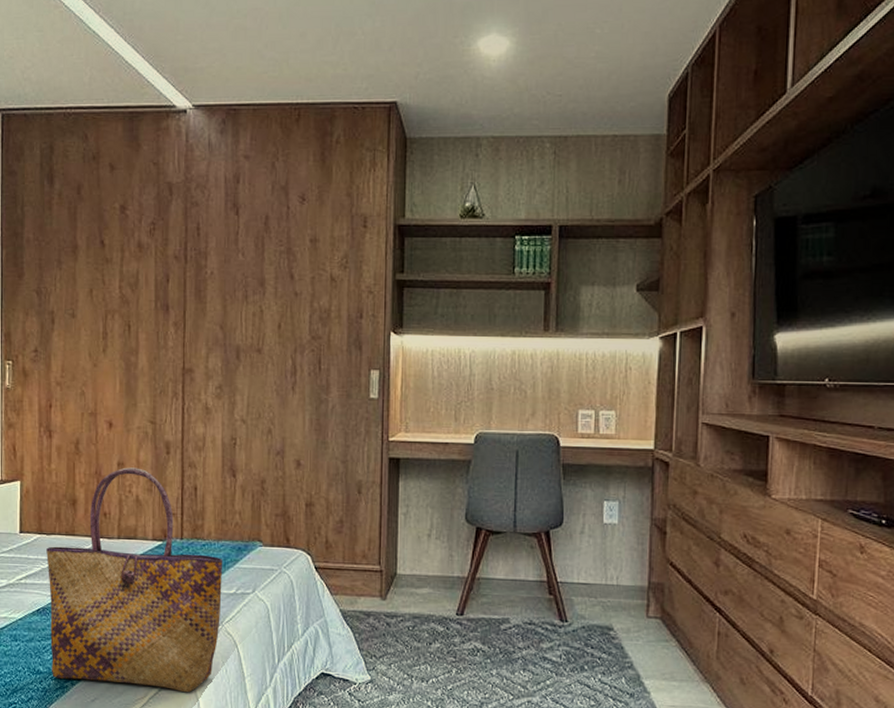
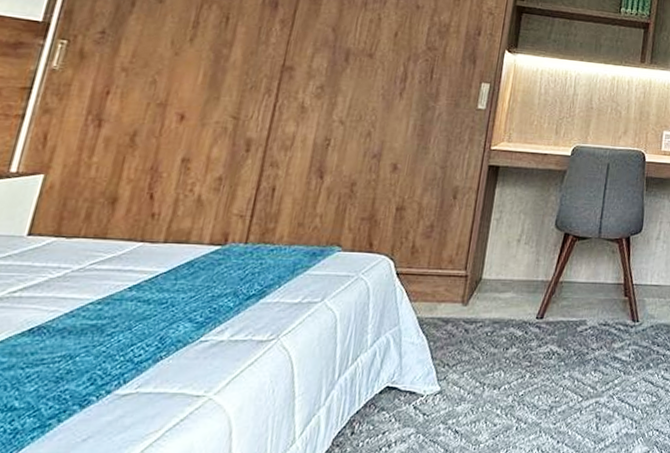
tote bag: present [46,467,223,693] -> none [31,164,292,421]

